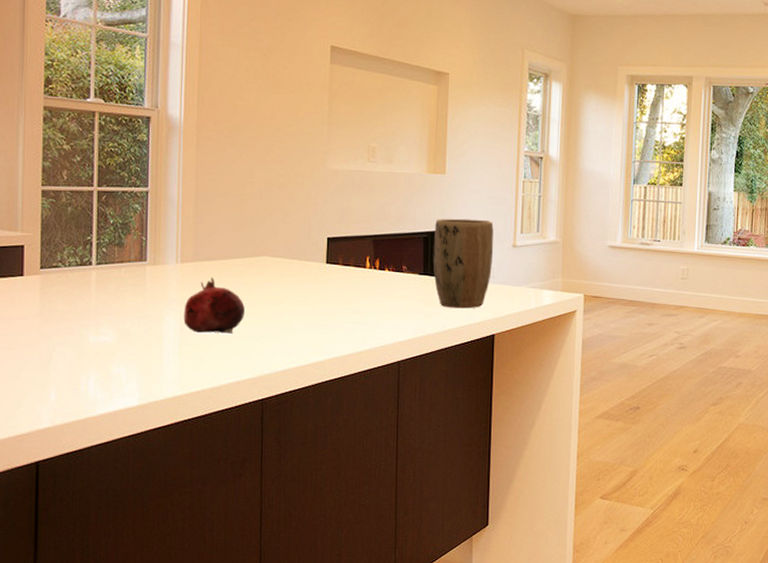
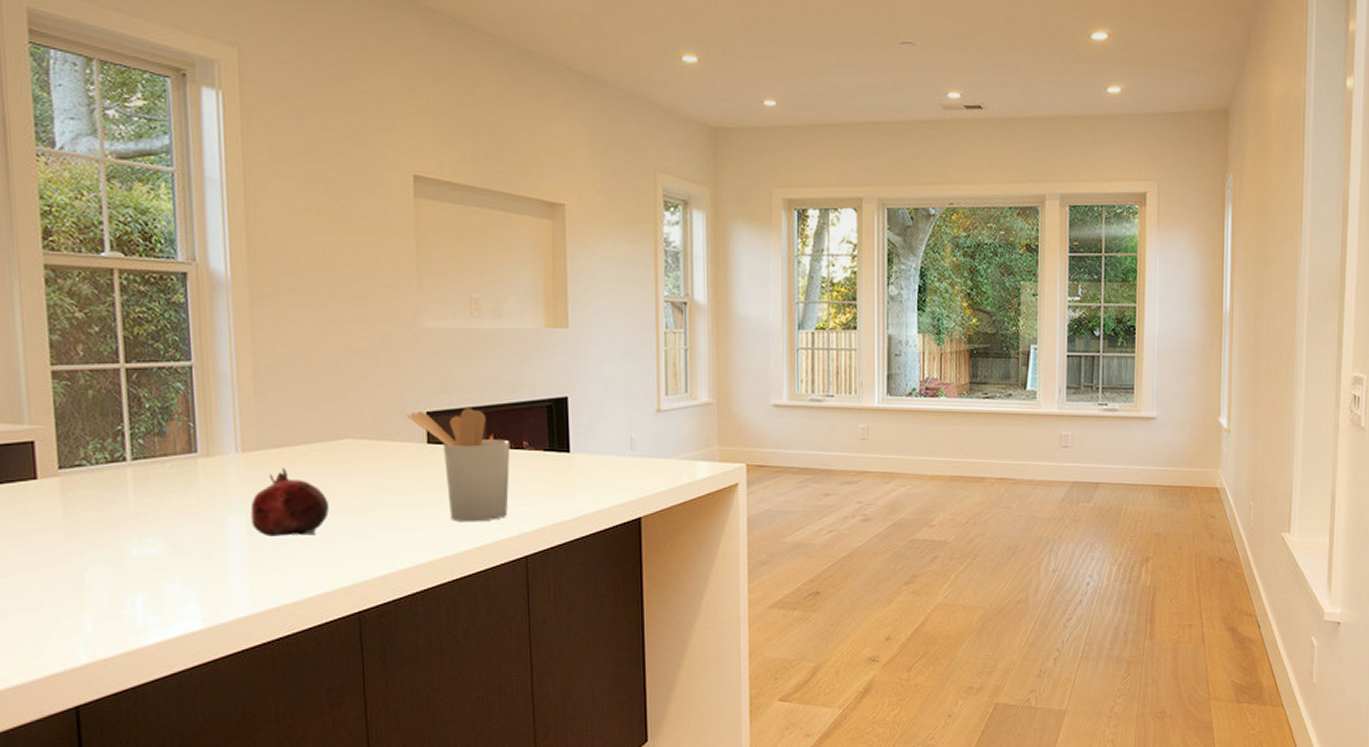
utensil holder: none [311,236,392,331] -> present [406,408,511,522]
plant pot: present [433,218,494,309] -> none [559,381,633,489]

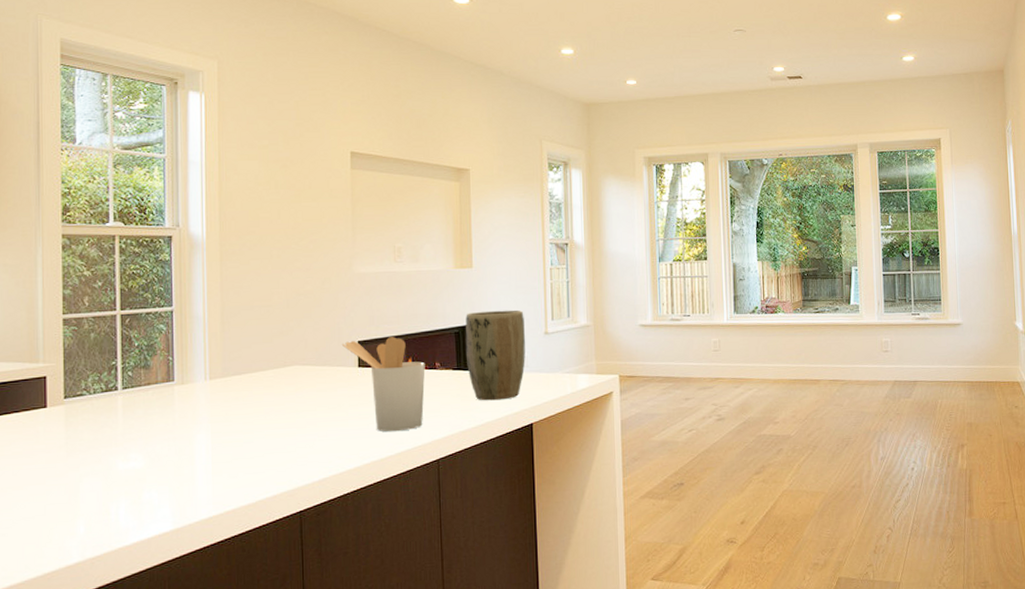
fruit: present [250,468,329,538] -> none [215,391,278,450]
plant pot: none [559,381,633,489] -> present [465,309,526,401]

